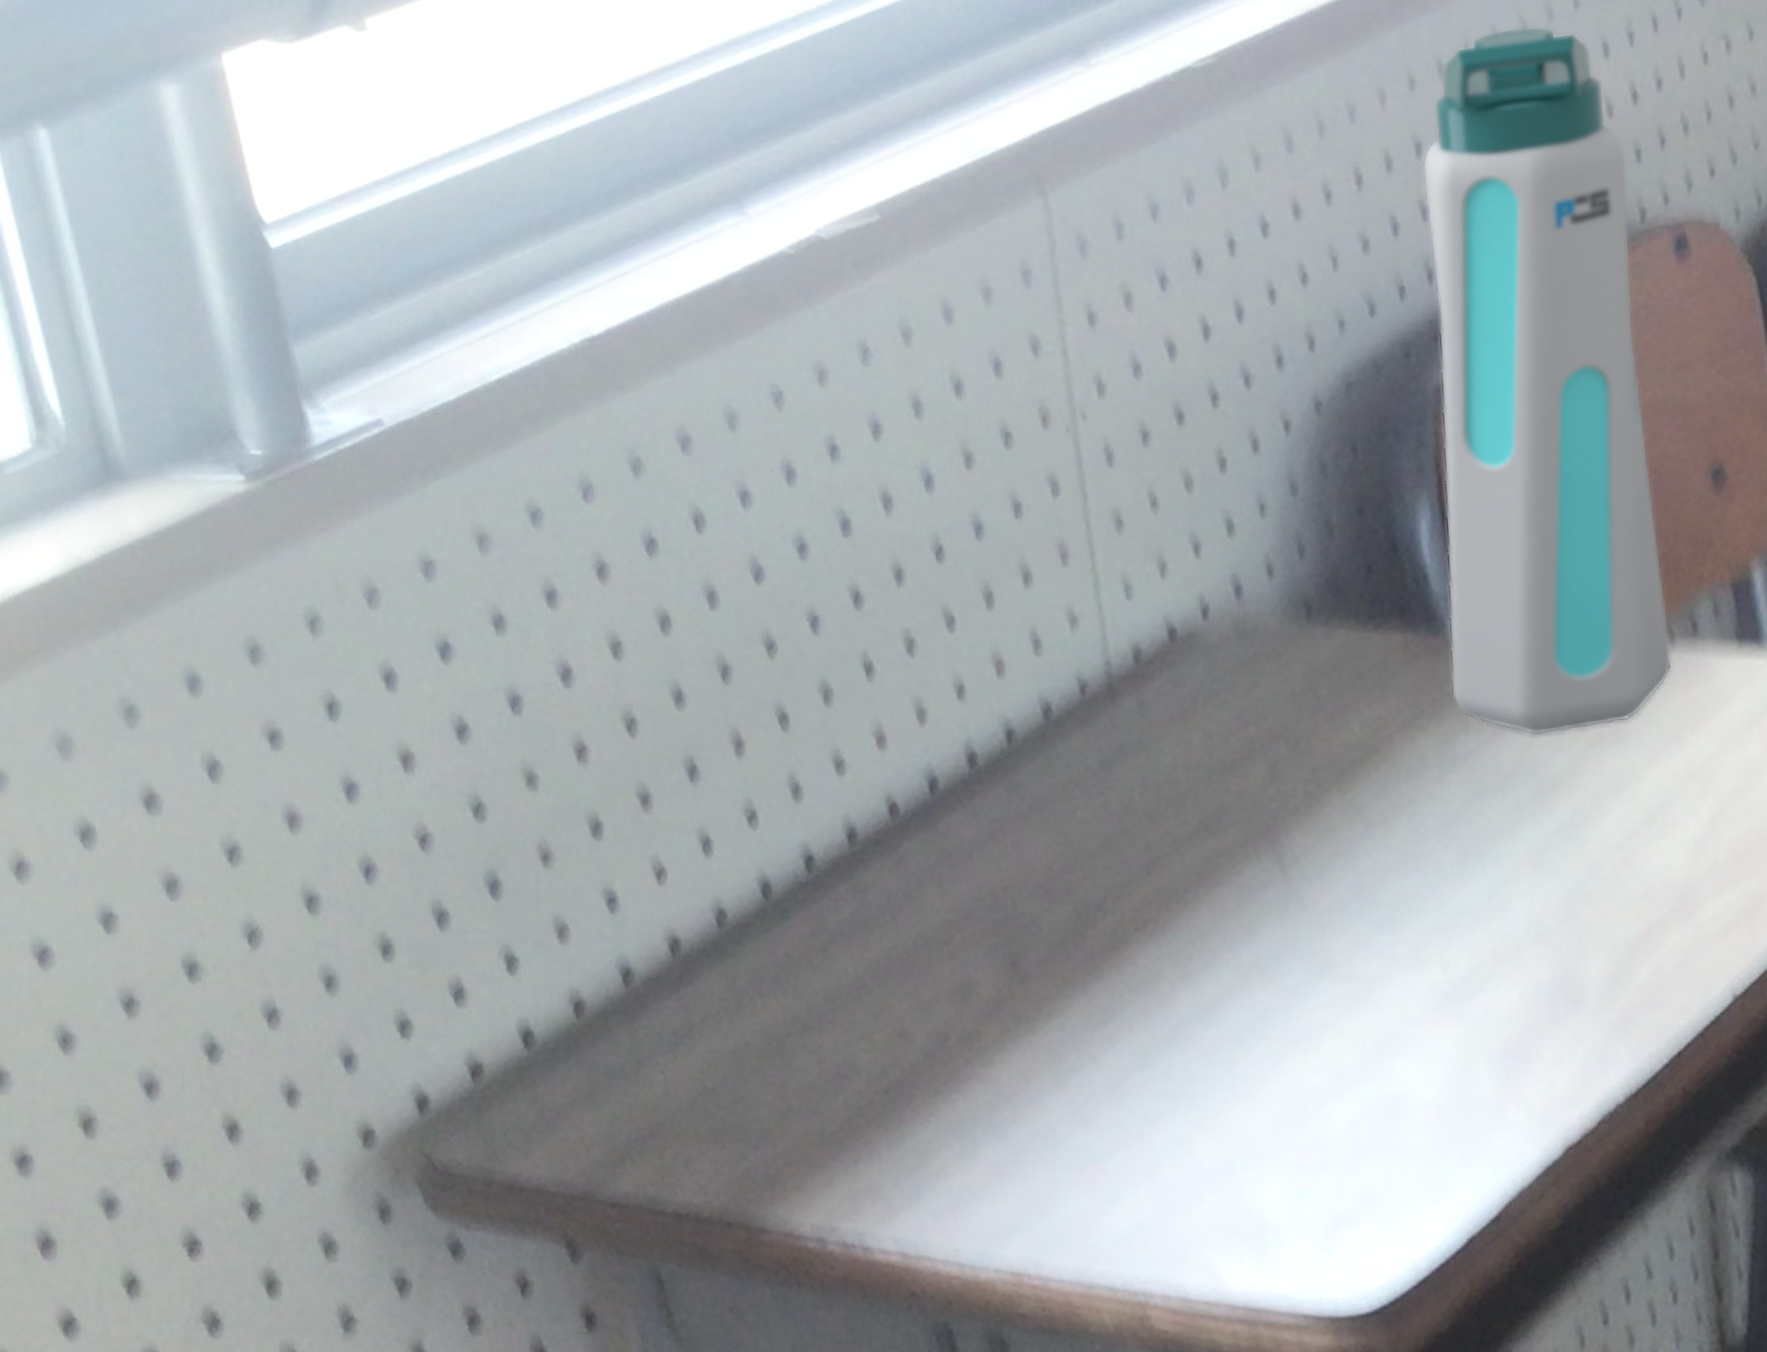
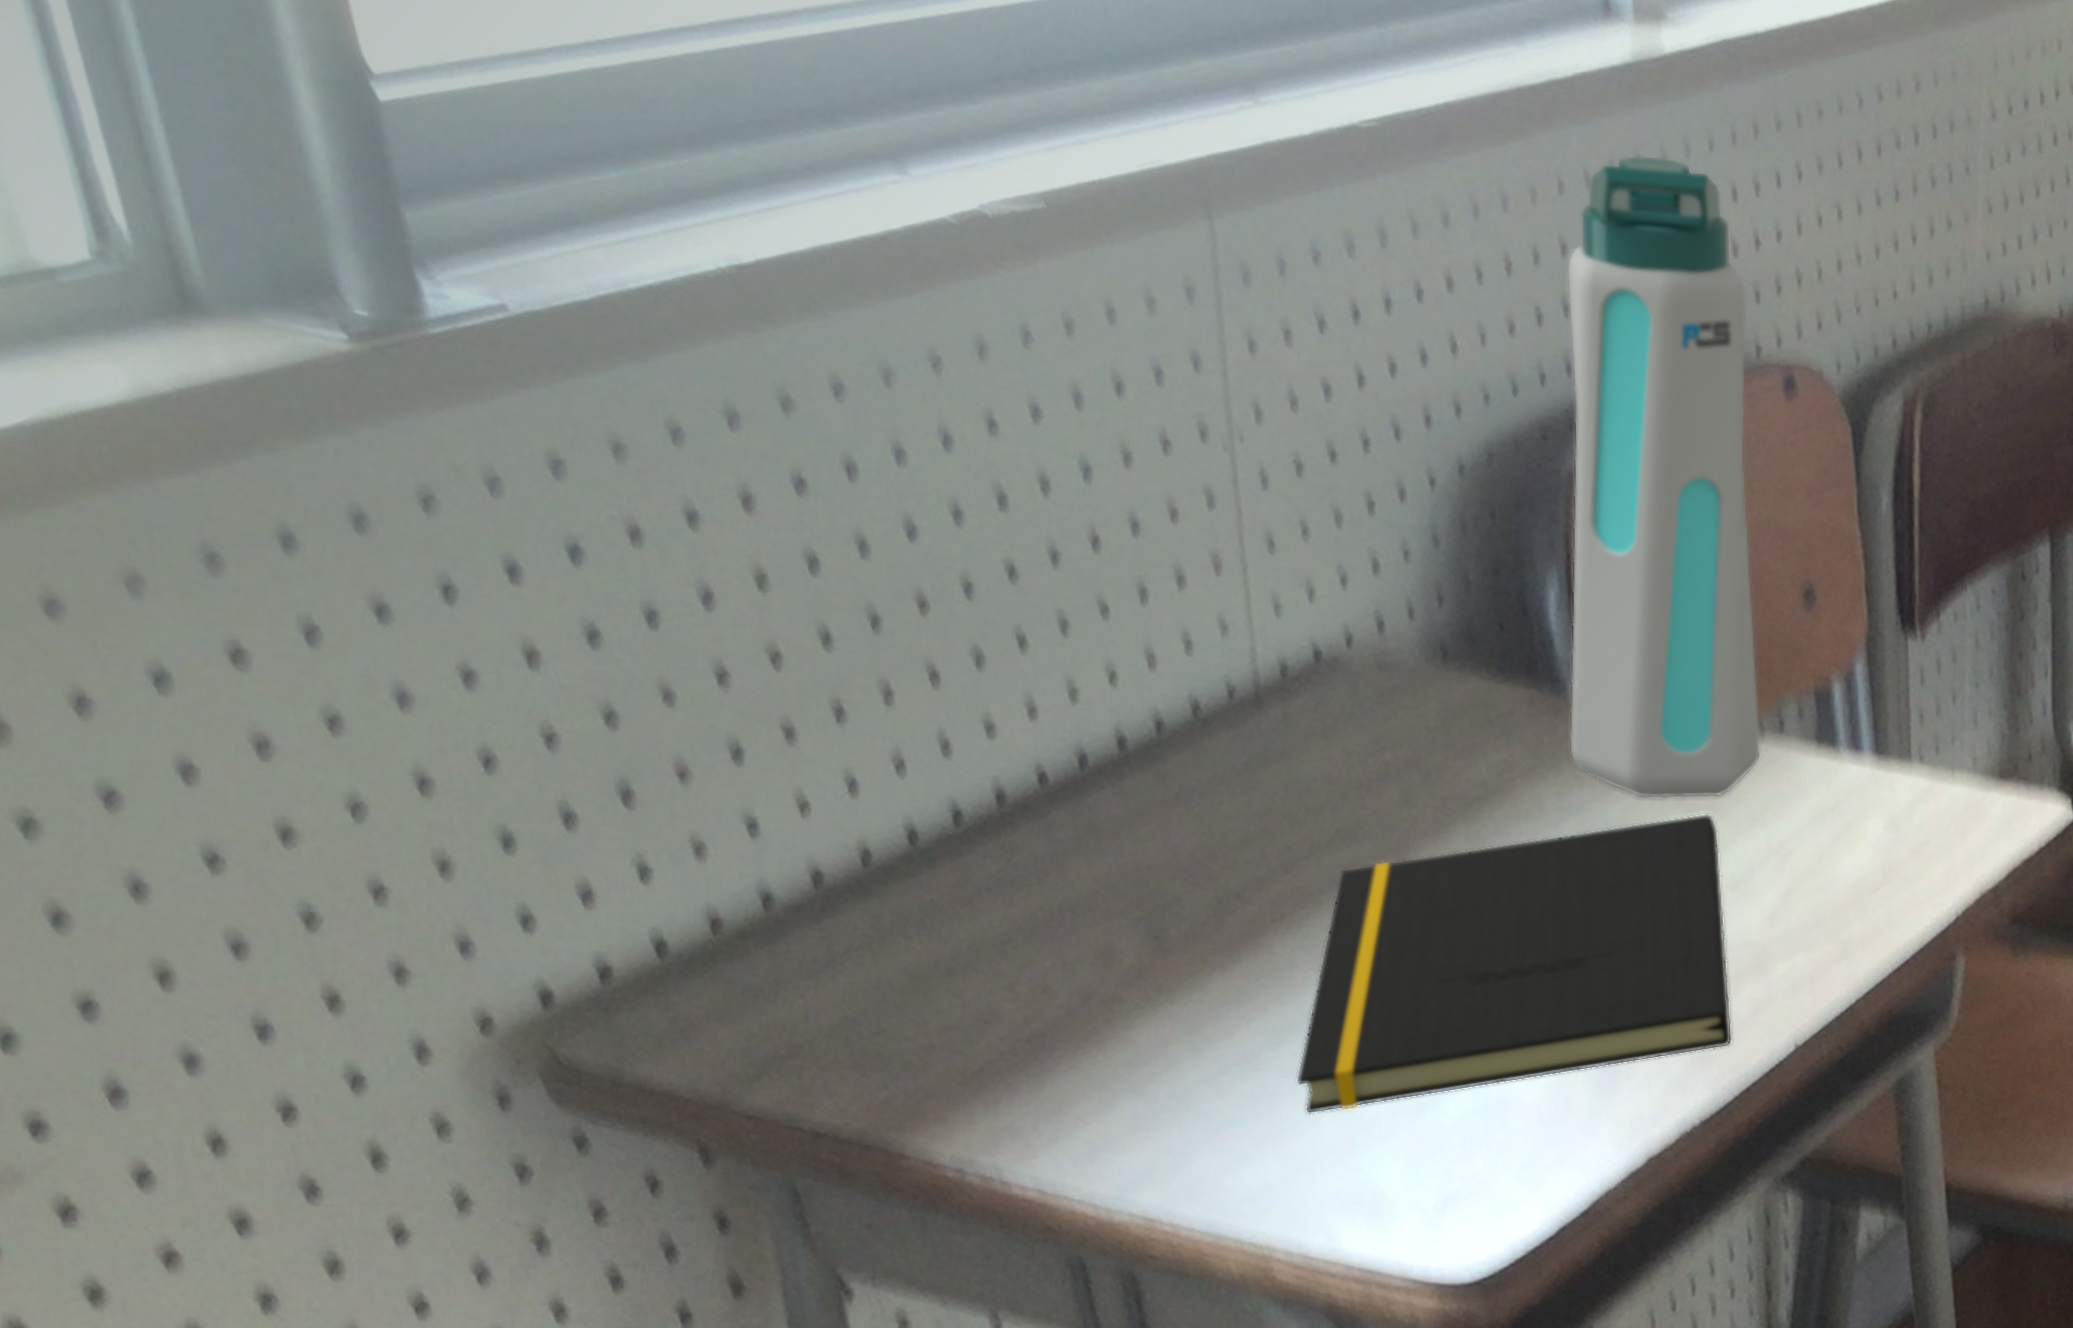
notepad: none [1167,741,1658,1139] -> present [1296,813,1733,1114]

